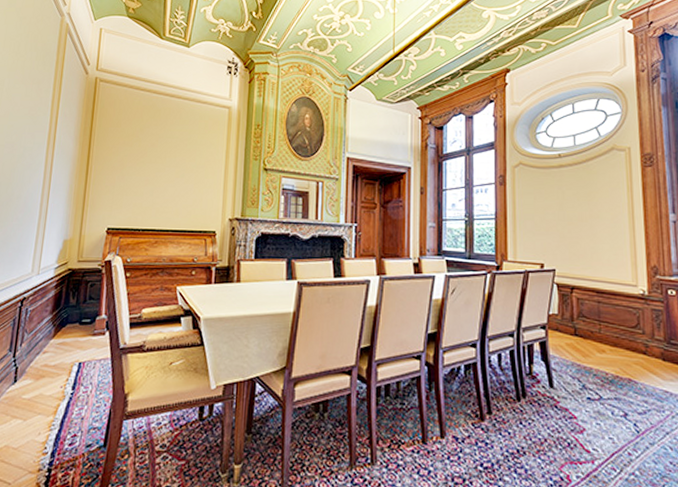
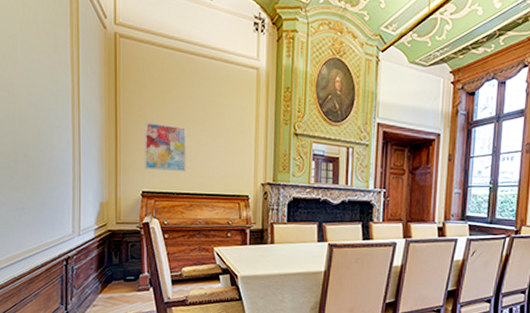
wall art: none [112,159,157,208] -> present [144,122,187,172]

